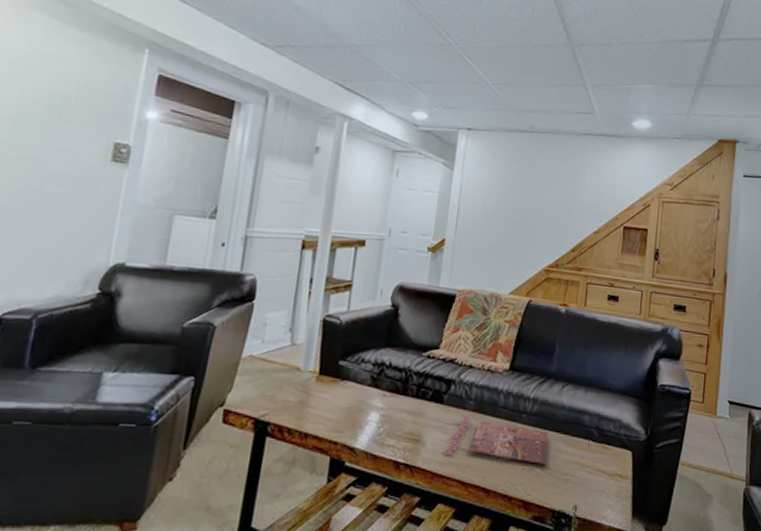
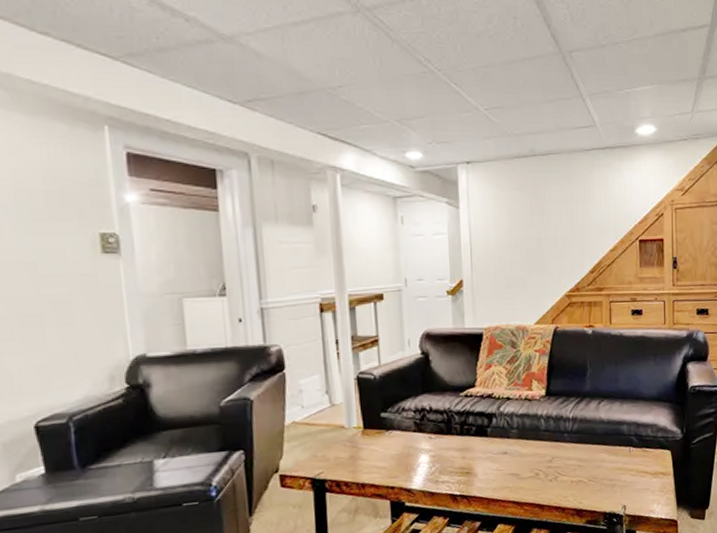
cover: present [443,415,548,465] -> none [495,443,593,482]

